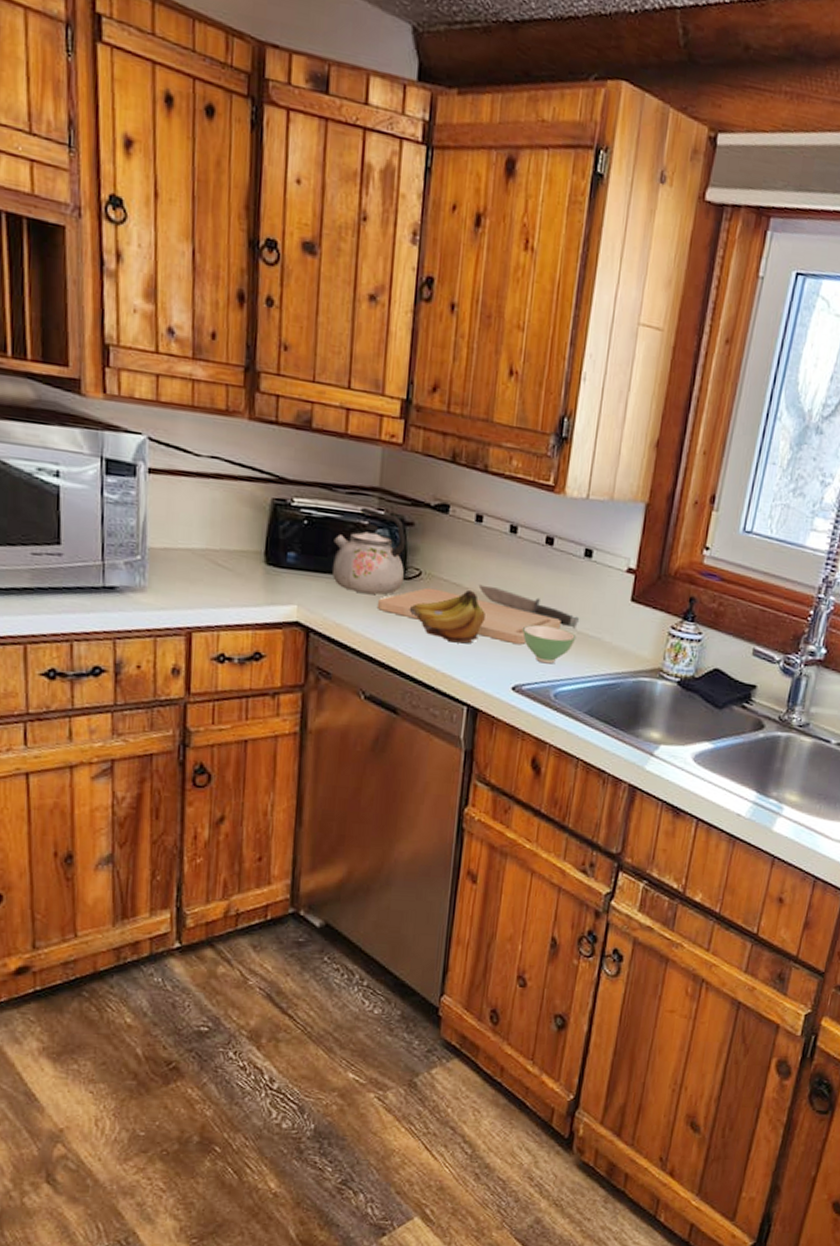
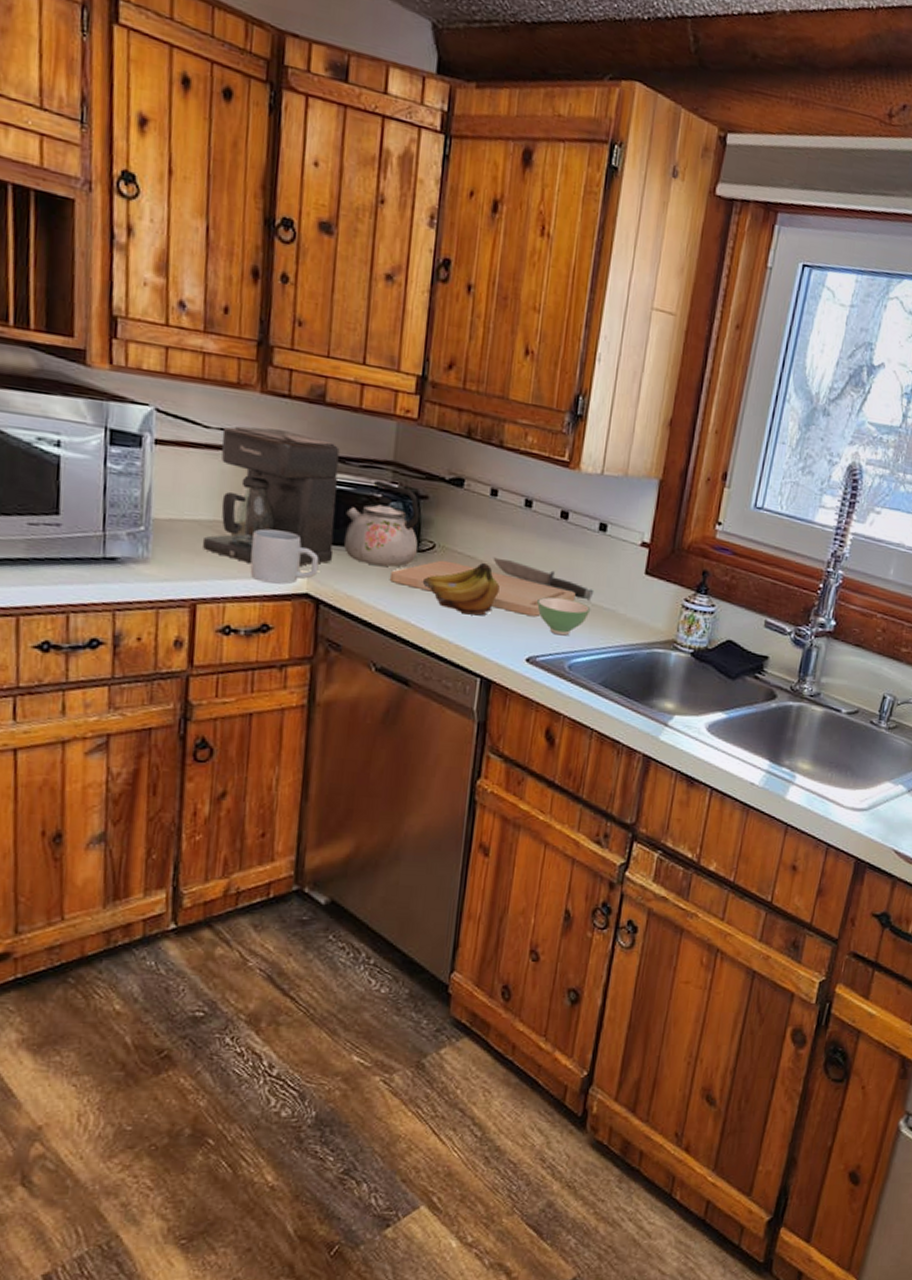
coffee maker: none [196,454,327,594] -> present [202,426,340,566]
mug: none [241,557,309,613] -> present [249,528,319,585]

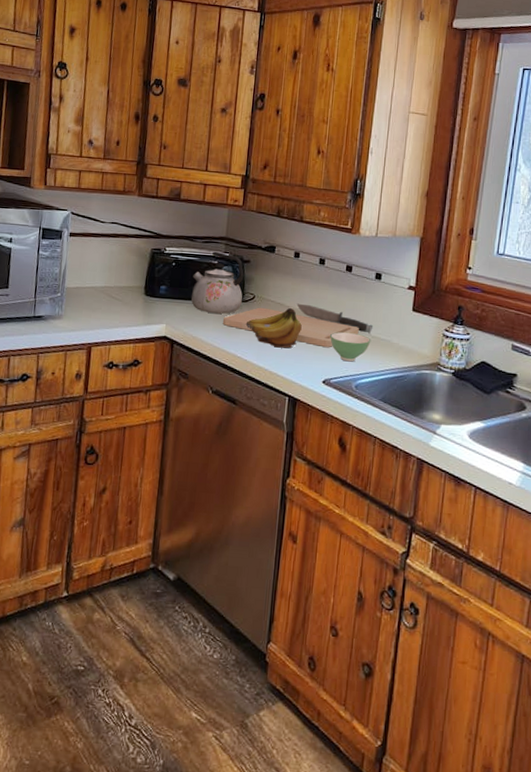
coffee maker: present [202,426,340,566] -> none [97,220,189,317]
mug: present [249,528,319,585] -> none [127,290,174,330]

